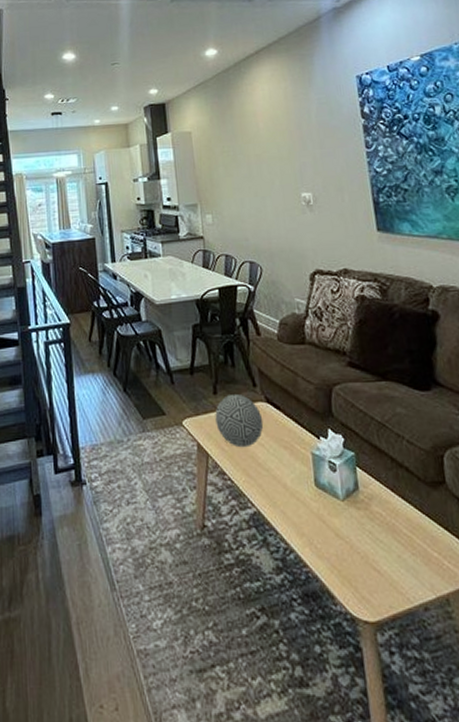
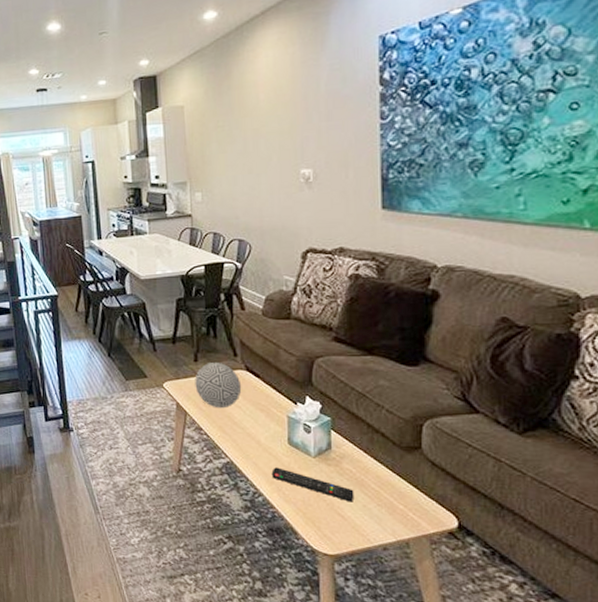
remote control: none [301,515,388,553] -> present [271,467,354,502]

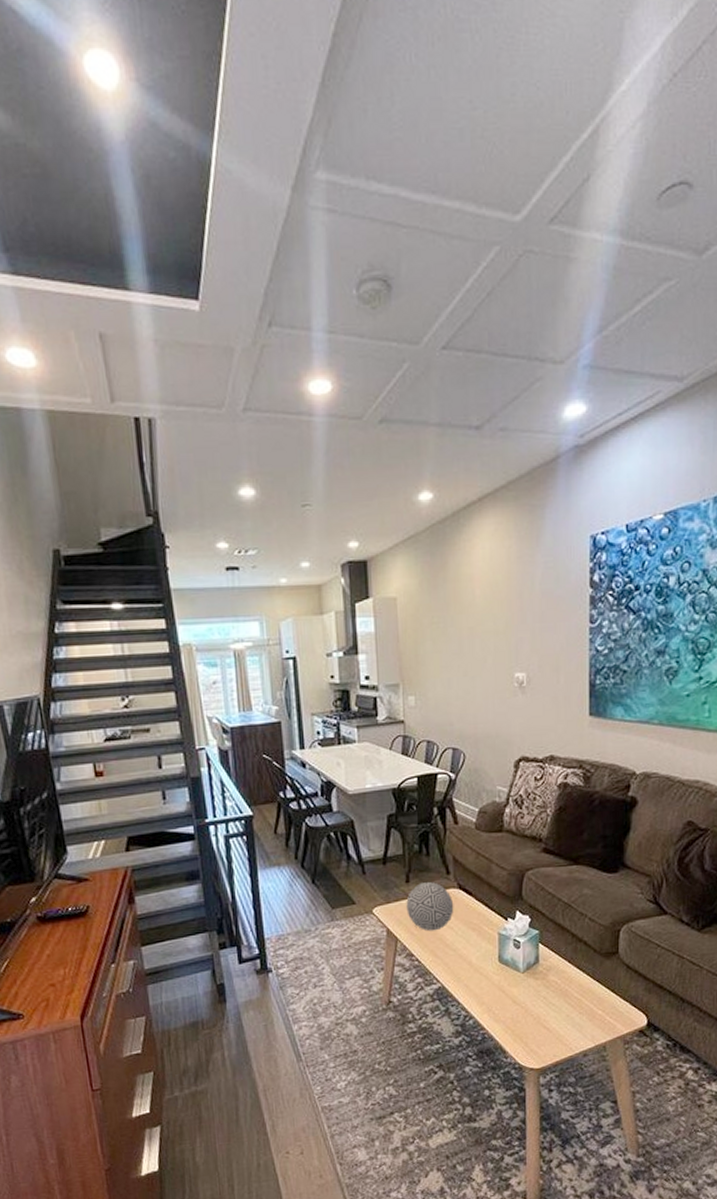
remote control: present [271,467,354,502] -> none [482,987,559,1014]

